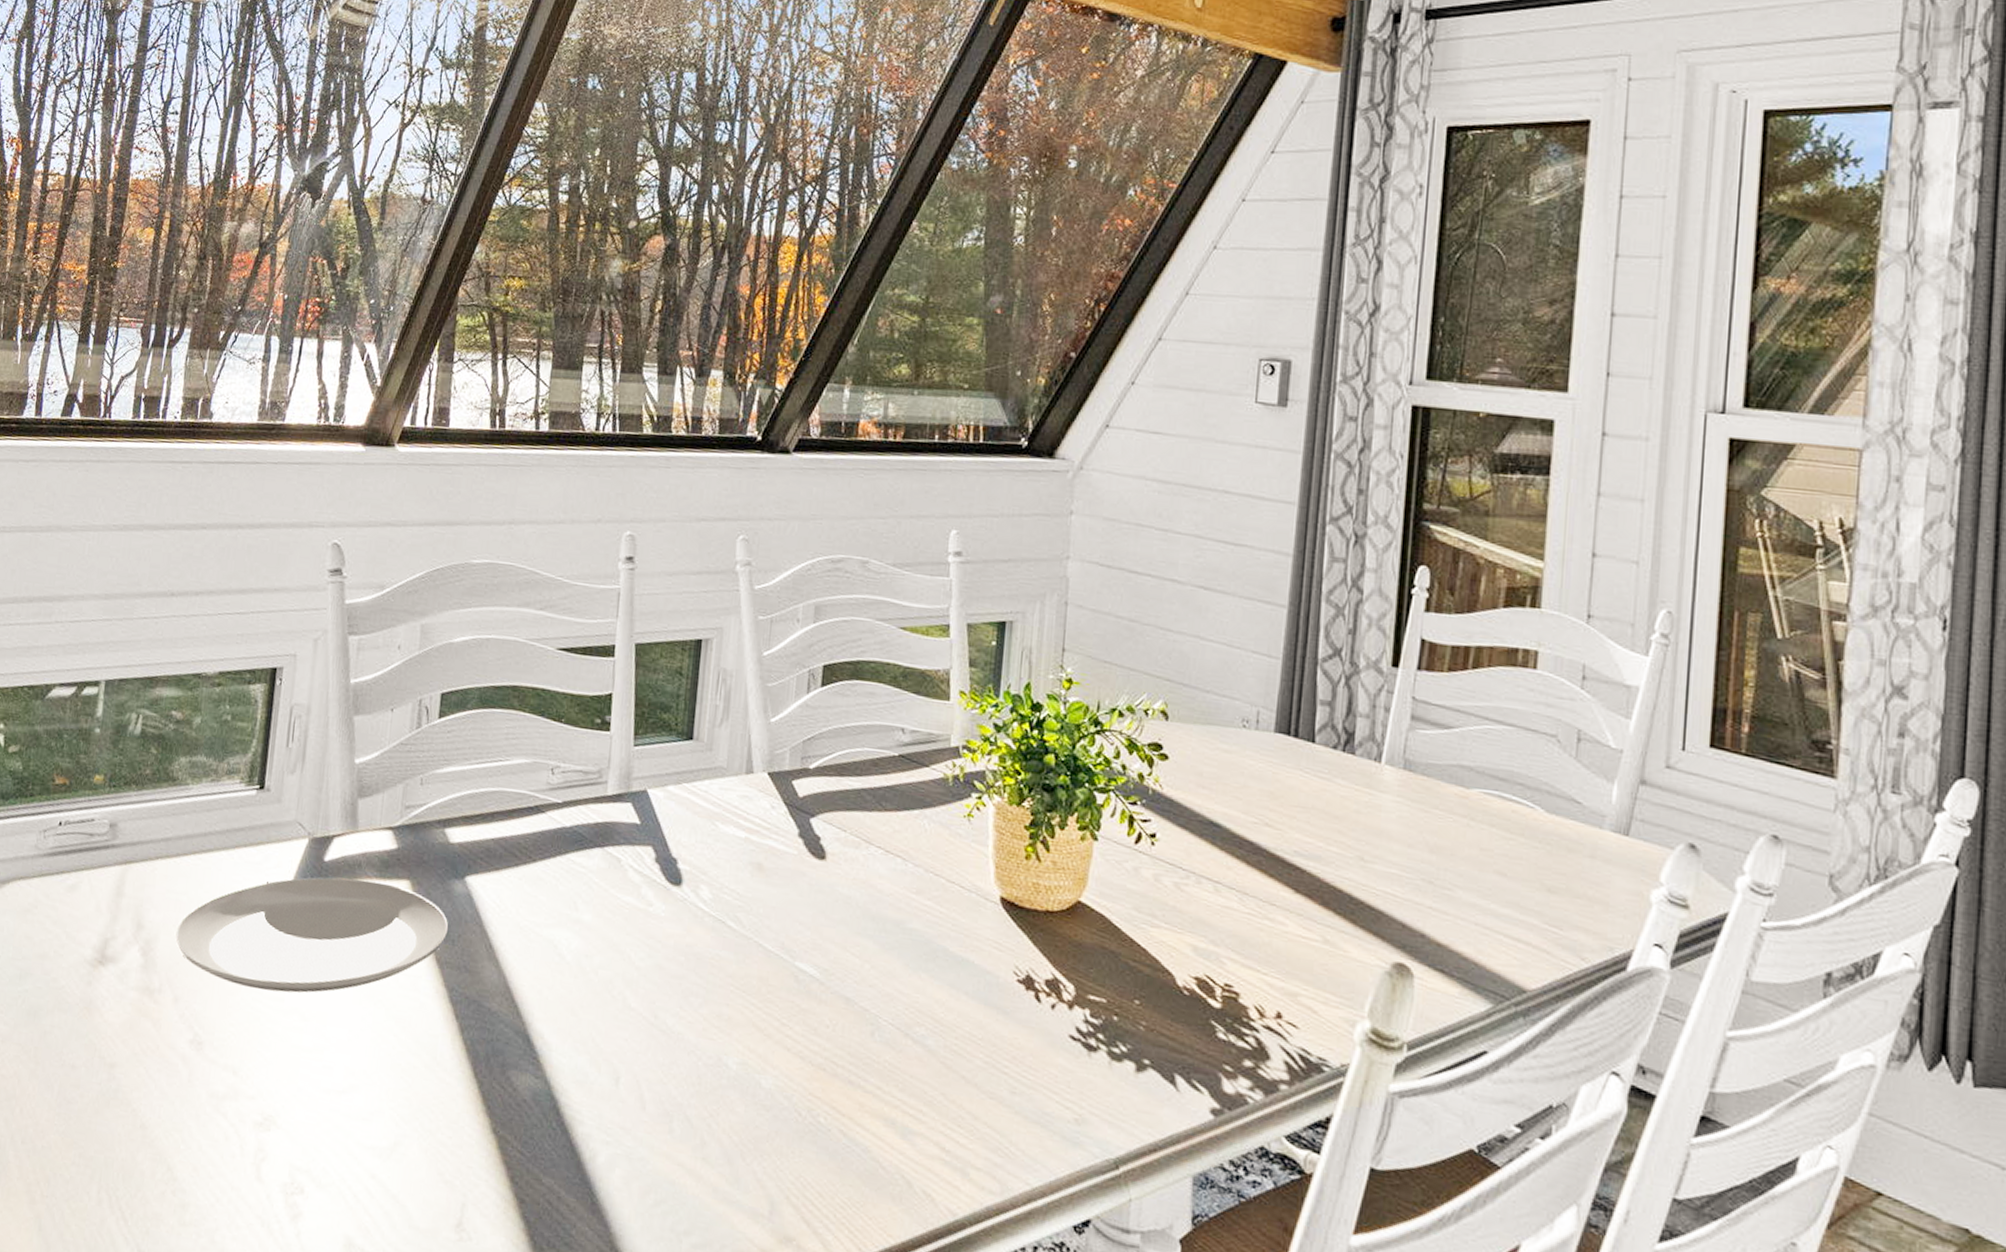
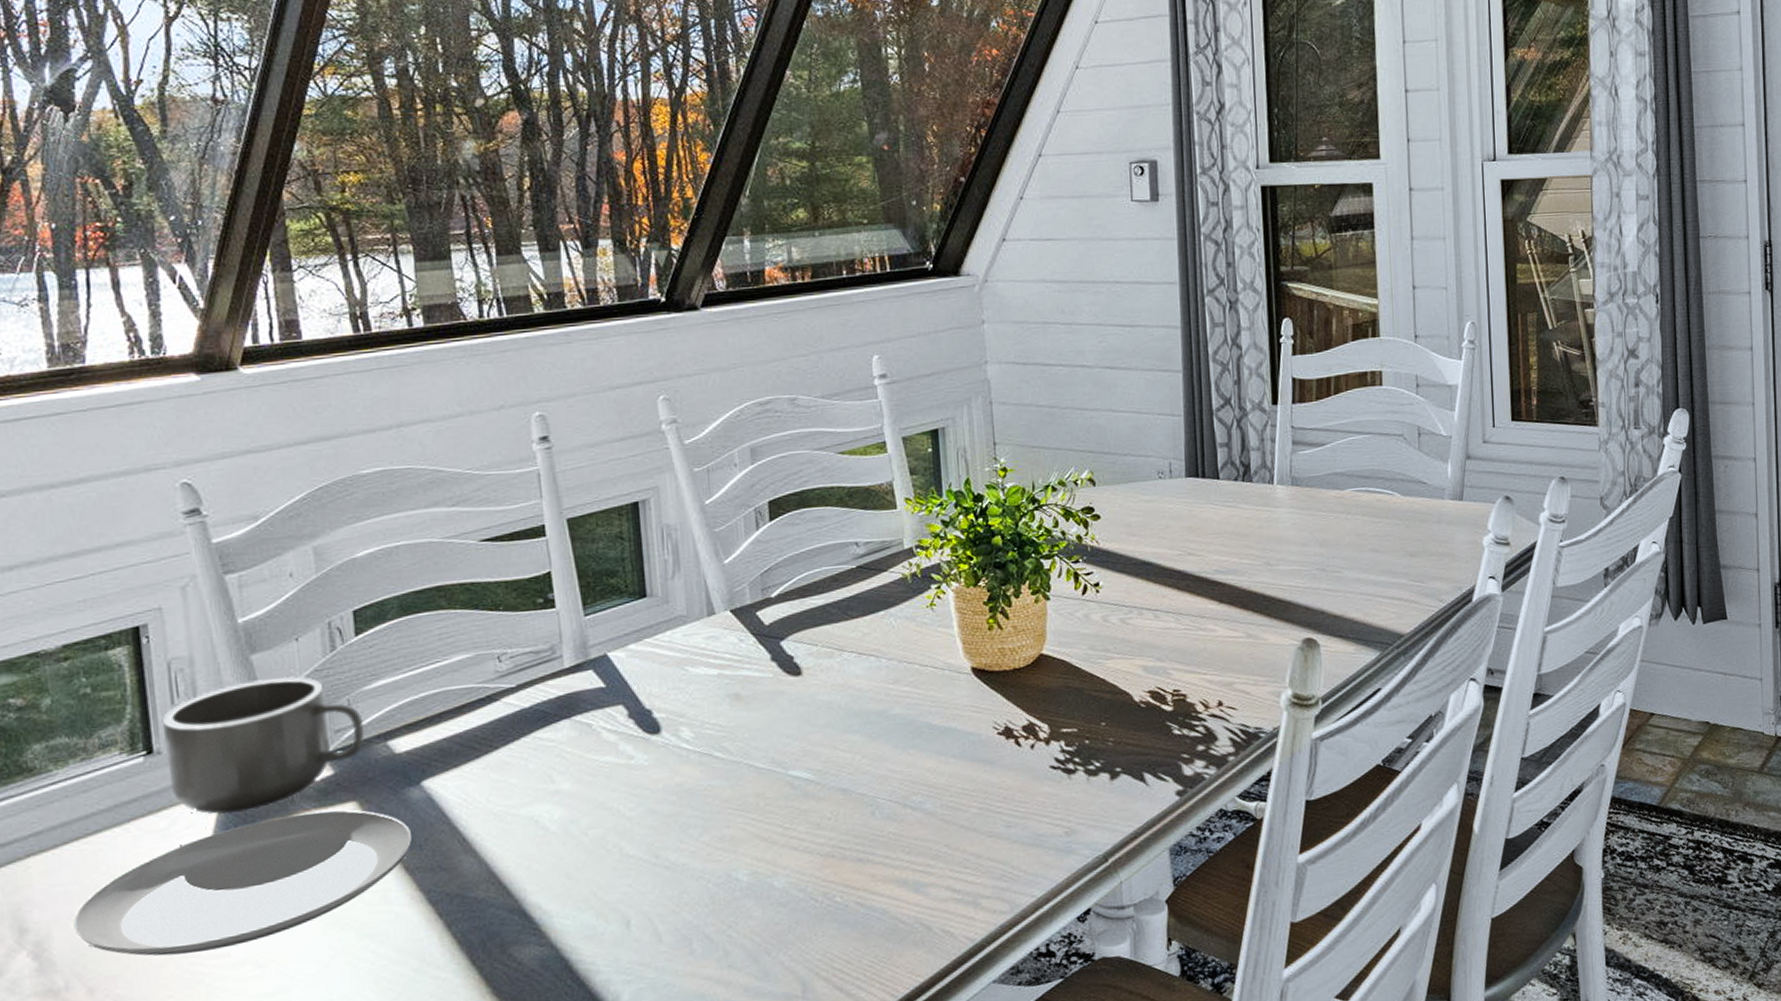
cup: none [271,740,430,865] -> present [163,676,365,814]

